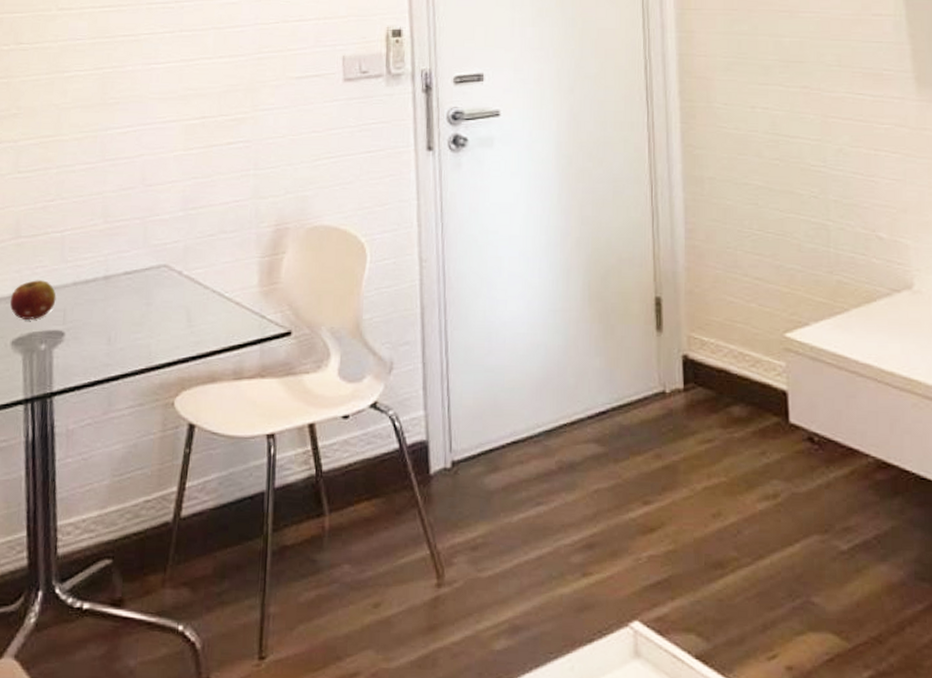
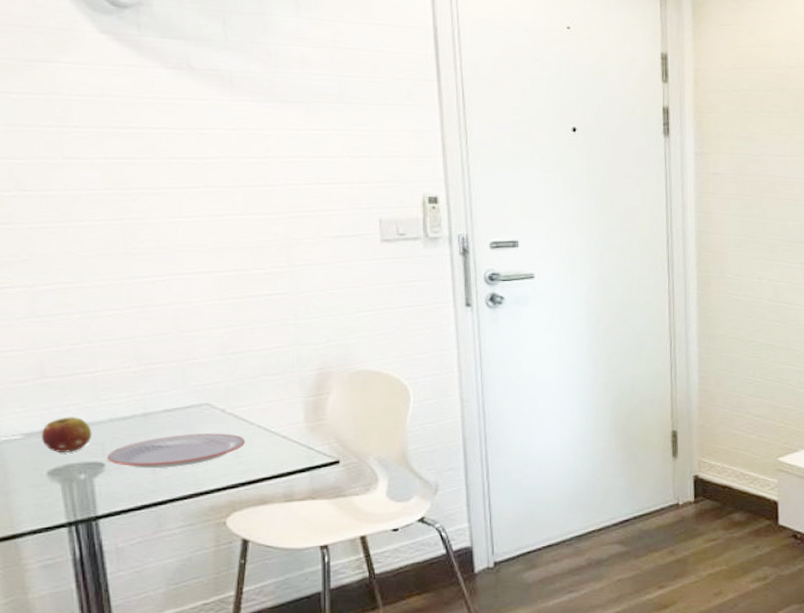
plate: none [67,298,200,339] -> present [107,433,246,469]

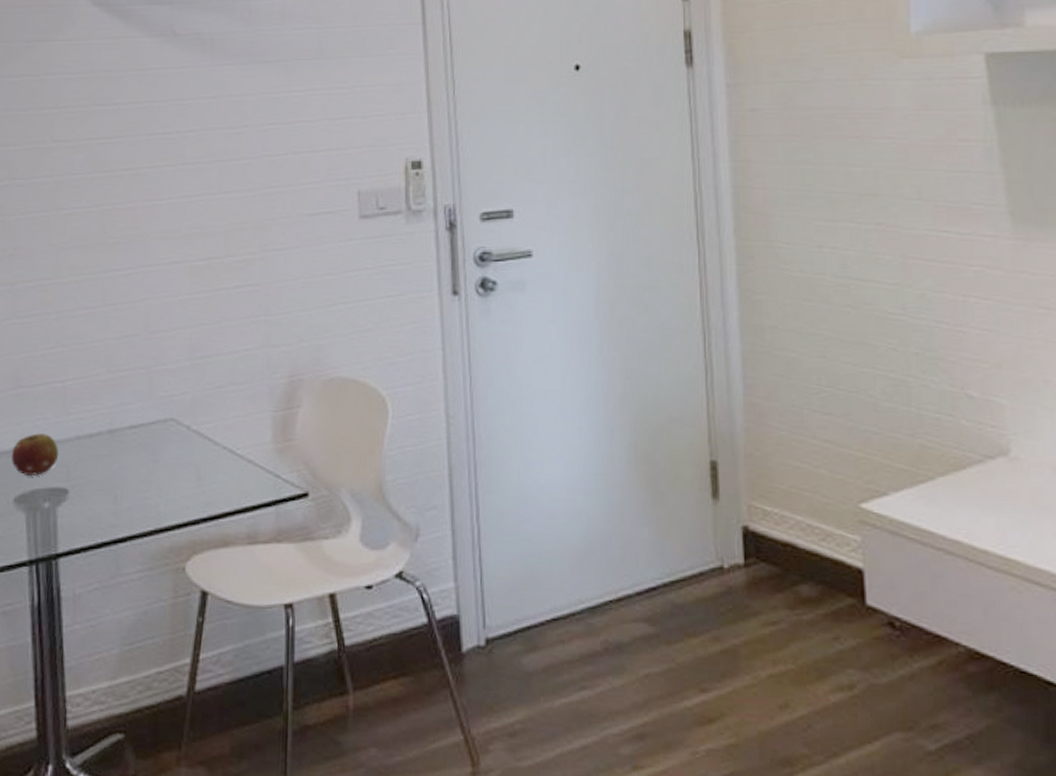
plate: present [107,433,246,469] -> none [71,454,210,498]

